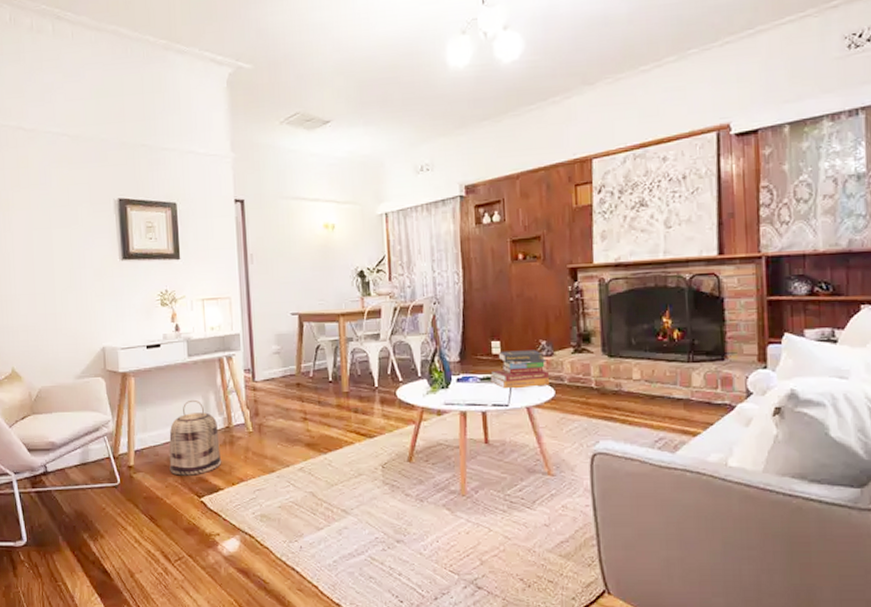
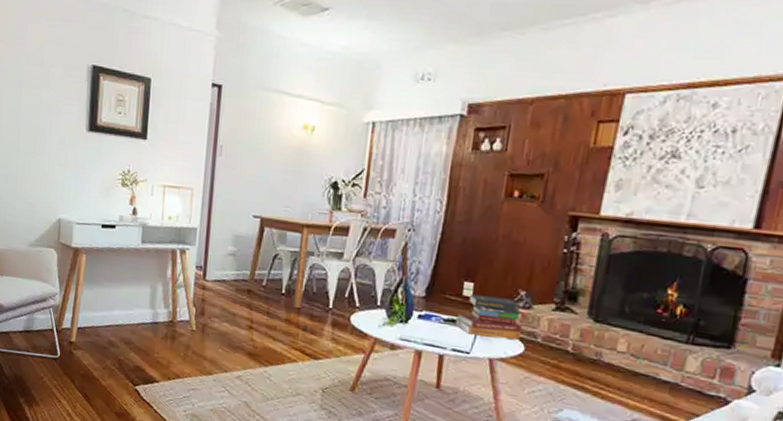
basket: present [169,399,222,476] -> none [109,287,162,363]

